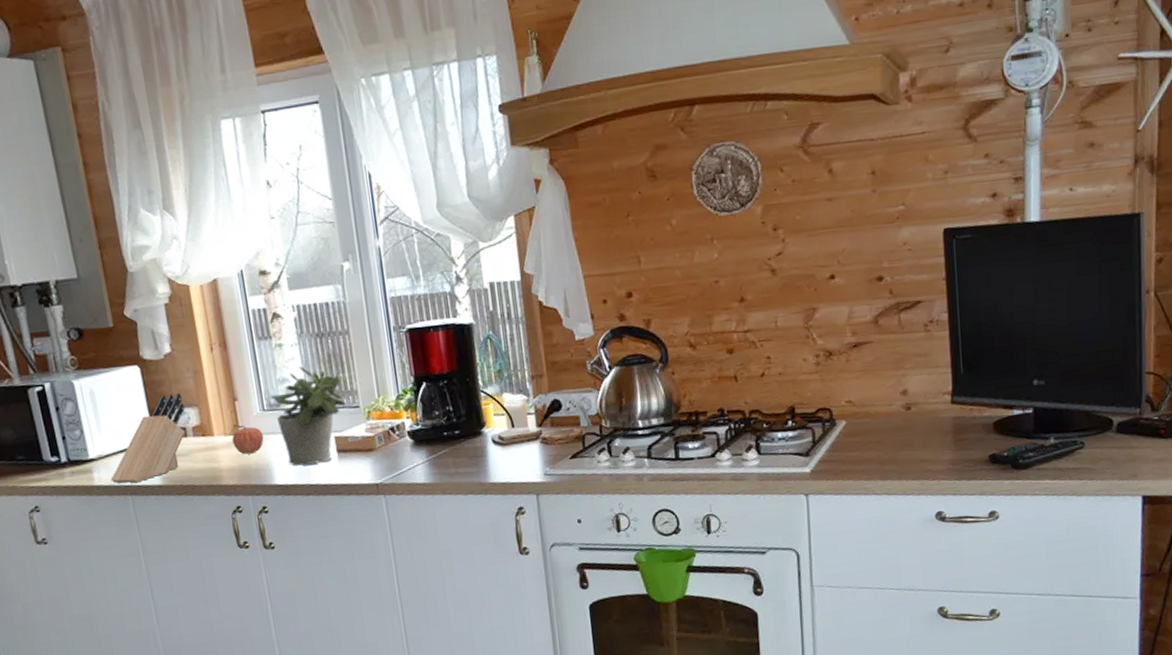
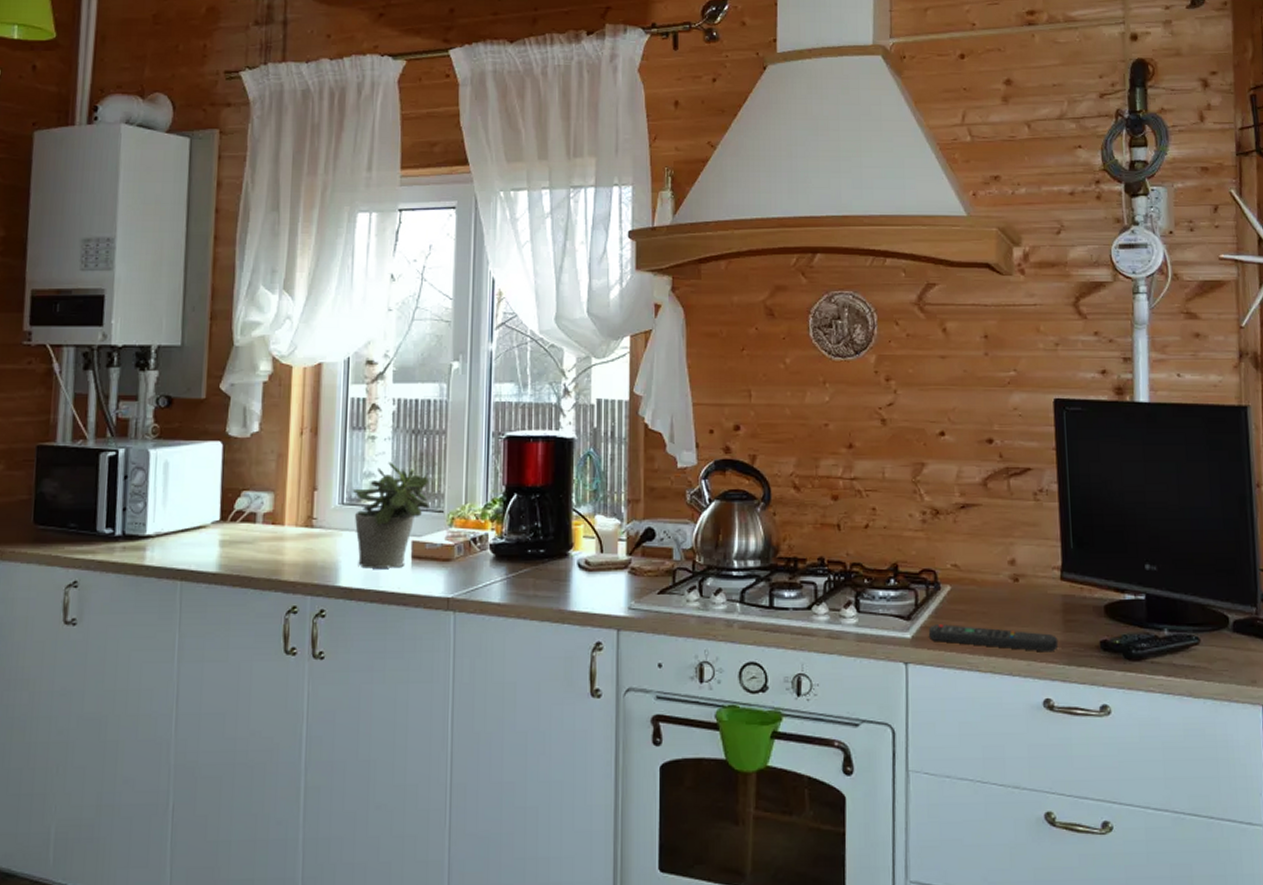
knife block: present [110,393,186,483] -> none [163,476,260,568]
apple: present [232,426,264,455] -> none [302,518,337,550]
remote control: none [826,453,950,473] -> present [928,624,1059,652]

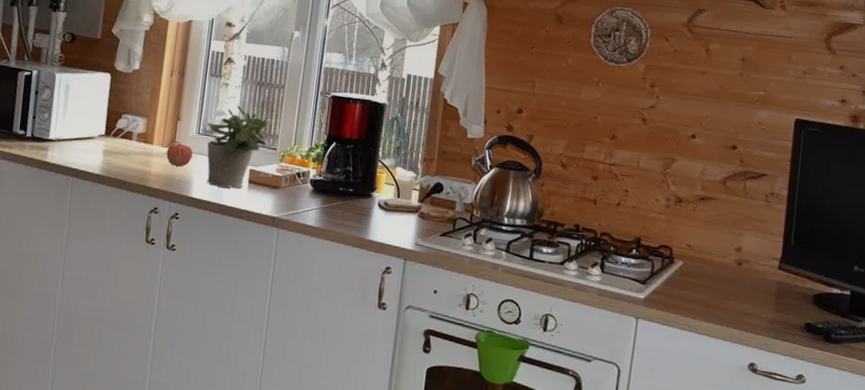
apple: none [302,518,337,550] -> present [166,142,193,167]
remote control: present [928,624,1059,652] -> none [658,290,769,326]

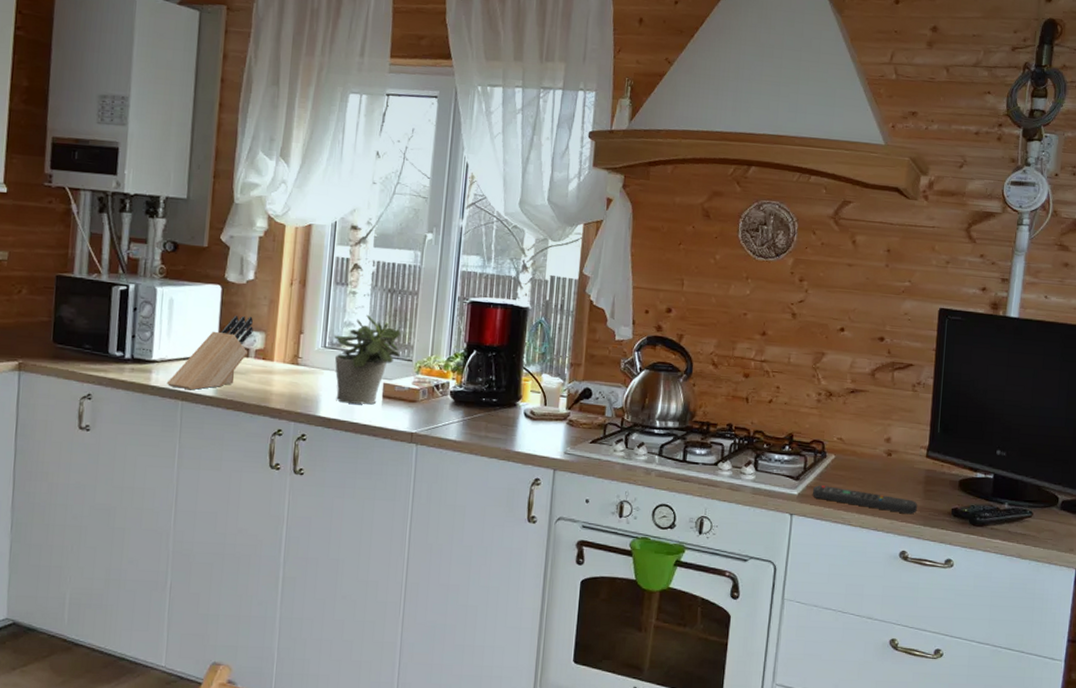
knife block: none [60,102,137,168] -> present [166,316,253,391]
apple: present [166,142,193,167] -> none [289,357,319,384]
remote control: none [658,290,769,326] -> present [812,485,918,515]

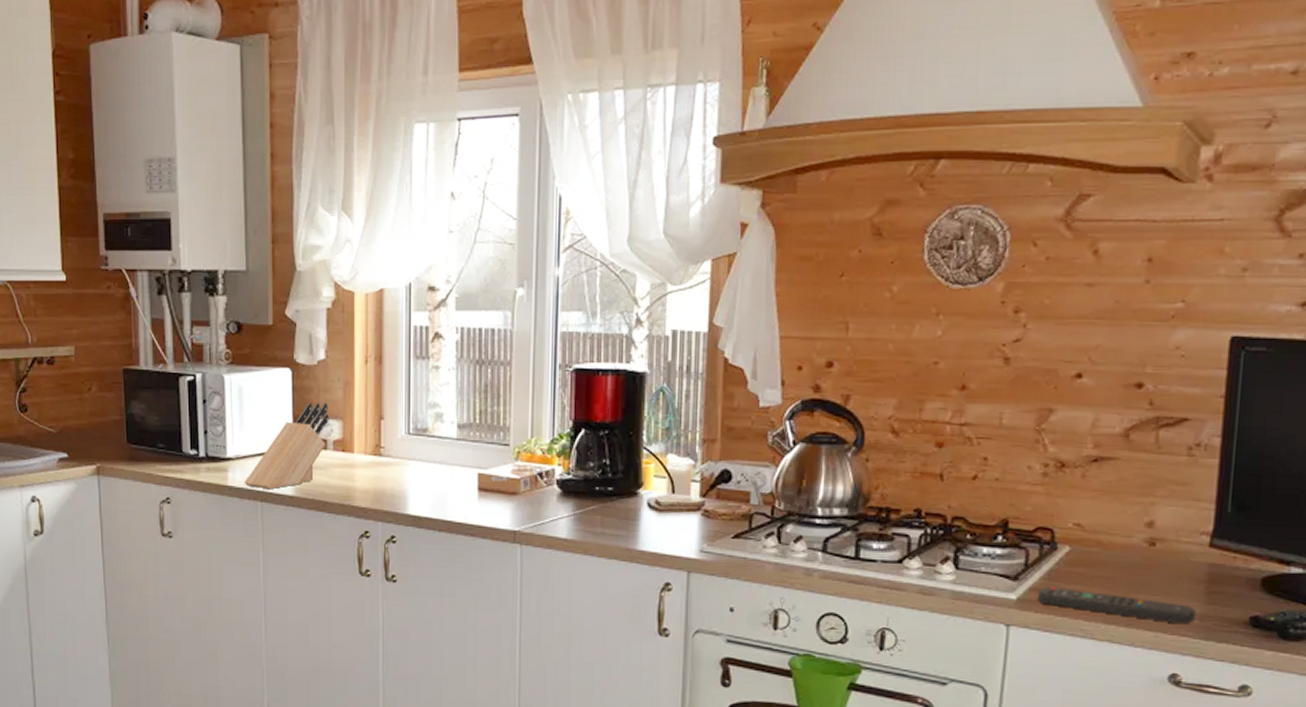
potted plant: present [335,314,401,405] -> none [419,392,496,499]

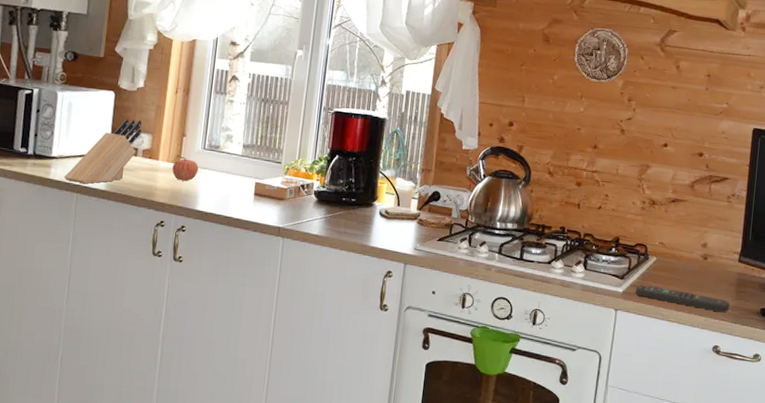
apple: none [372,447,404,478] -> present [172,157,199,181]

